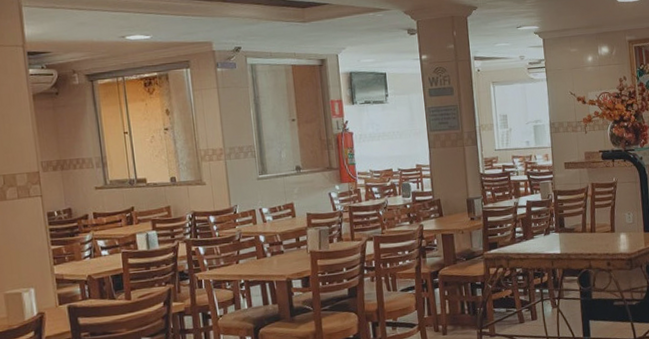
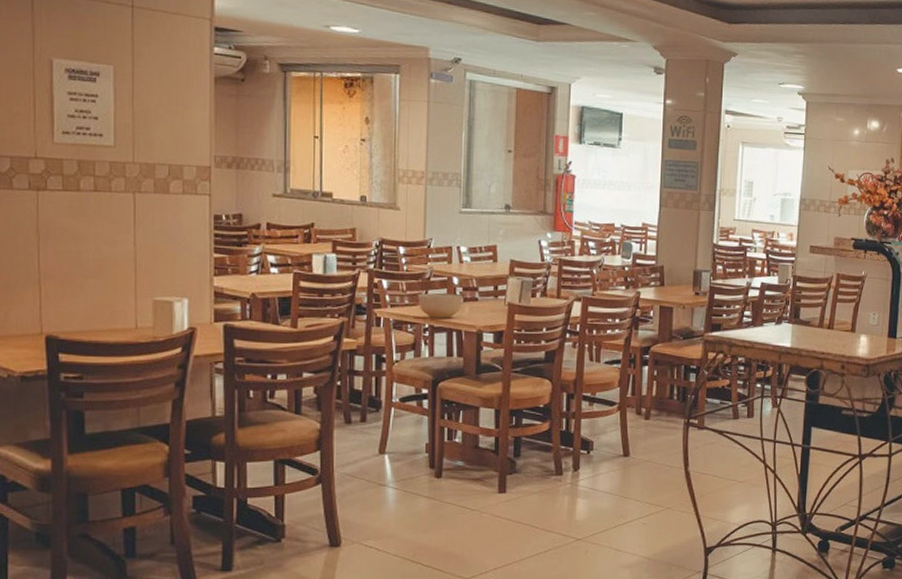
bowl: none [231,250,271,274] -> present [418,293,464,319]

